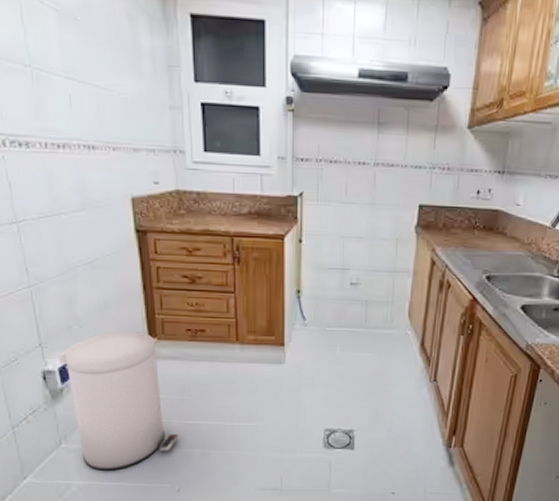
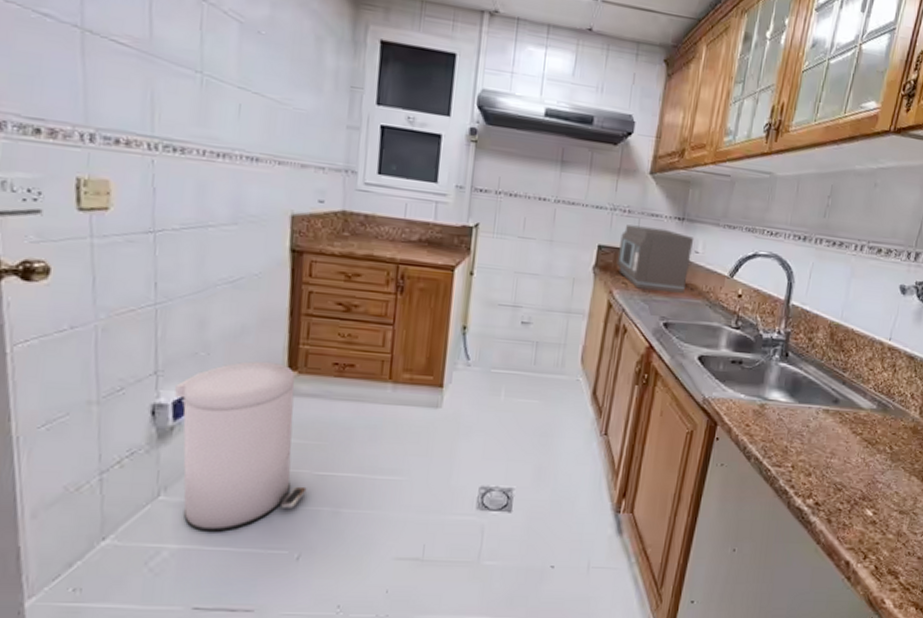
microwave: none [438,182,515,246] -> present [616,224,694,293]

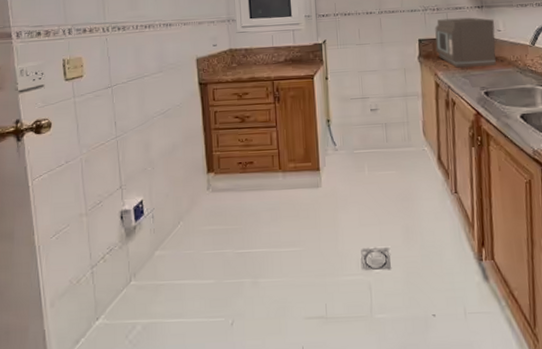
pedal bin: present [175,361,307,532] -> none [134,168,232,307]

